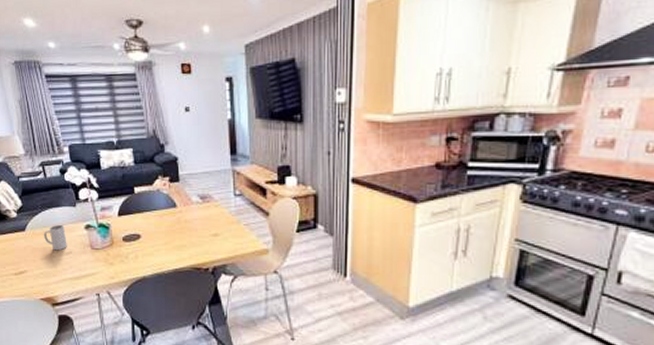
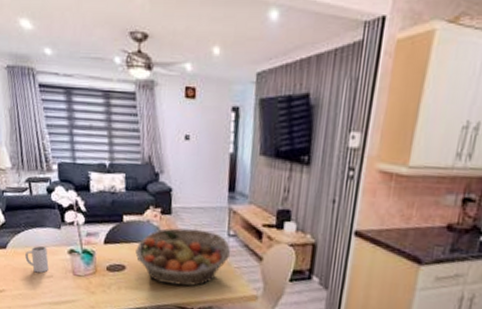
fruit basket: none [149,192,237,248] -> present [135,227,230,287]

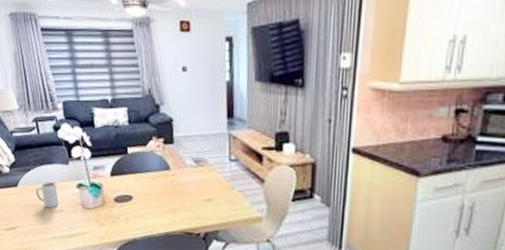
fruit basket: present [135,227,230,287] -> none [141,156,232,212]

